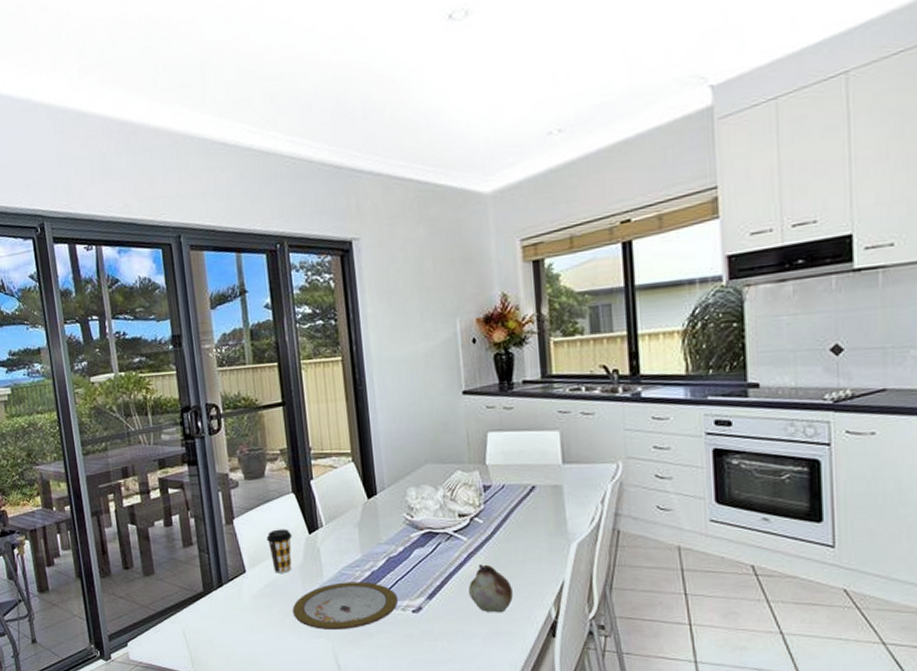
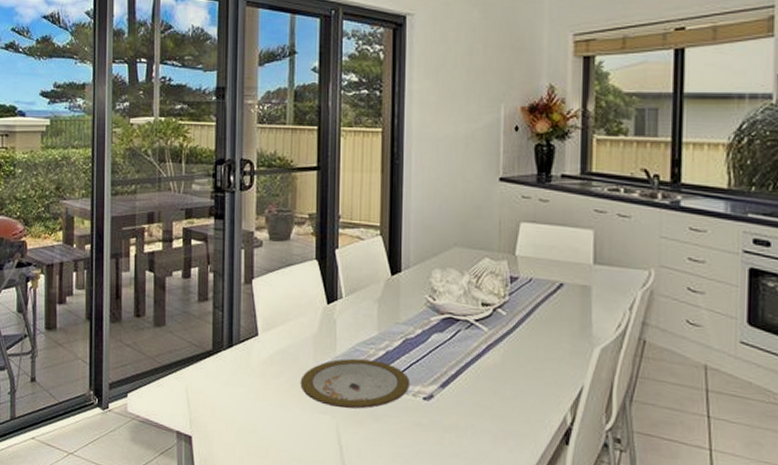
coffee cup: present [266,529,293,573] -> none [284,295,310,342]
fruit: present [468,564,513,613] -> none [483,358,529,412]

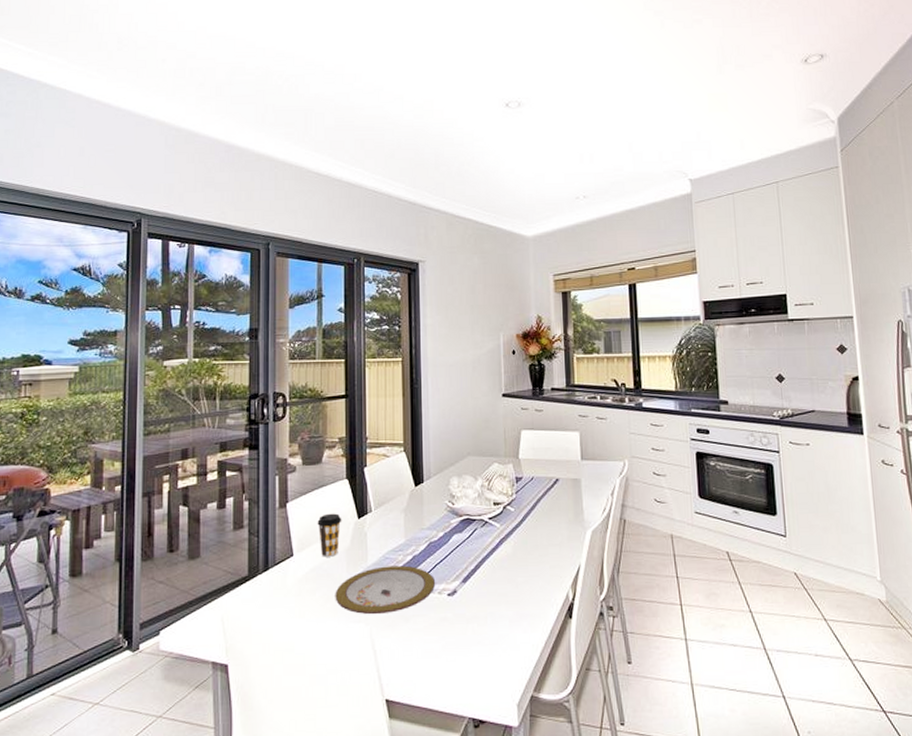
coffee cup: none [284,295,310,342] -> present [317,513,342,557]

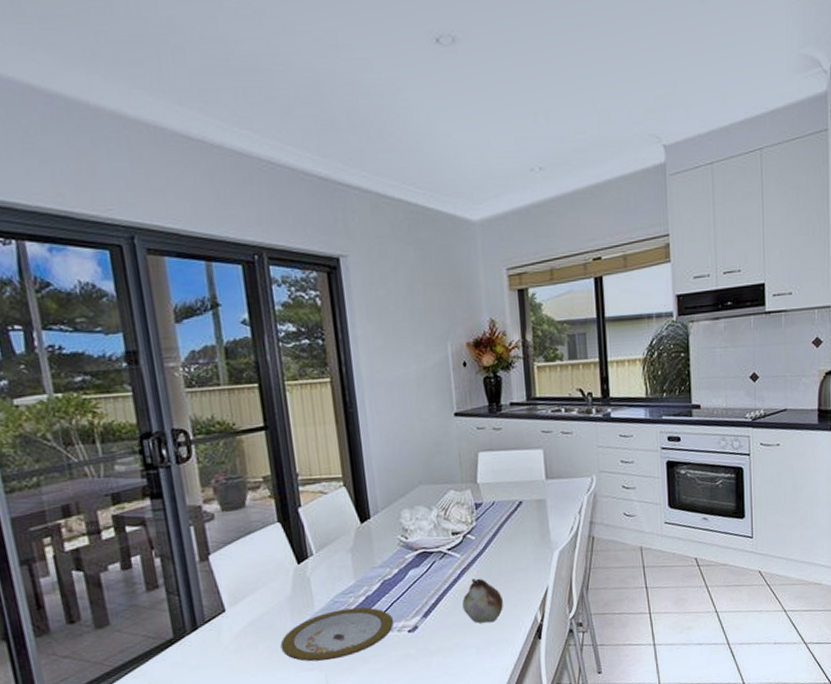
coffee cup: present [317,513,342,557] -> none [249,561,279,609]
fruit: none [498,549,537,596] -> present [462,578,503,624]

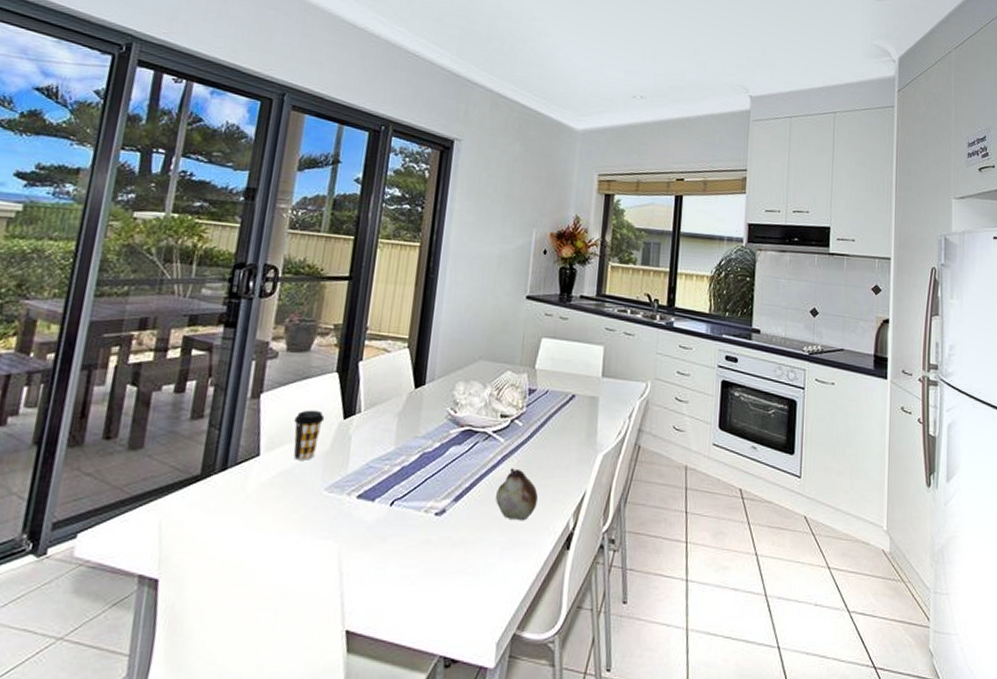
coffee cup: none [249,561,279,609] -> present [293,410,325,460]
plate: present [280,607,394,662] -> none [302,476,424,531]

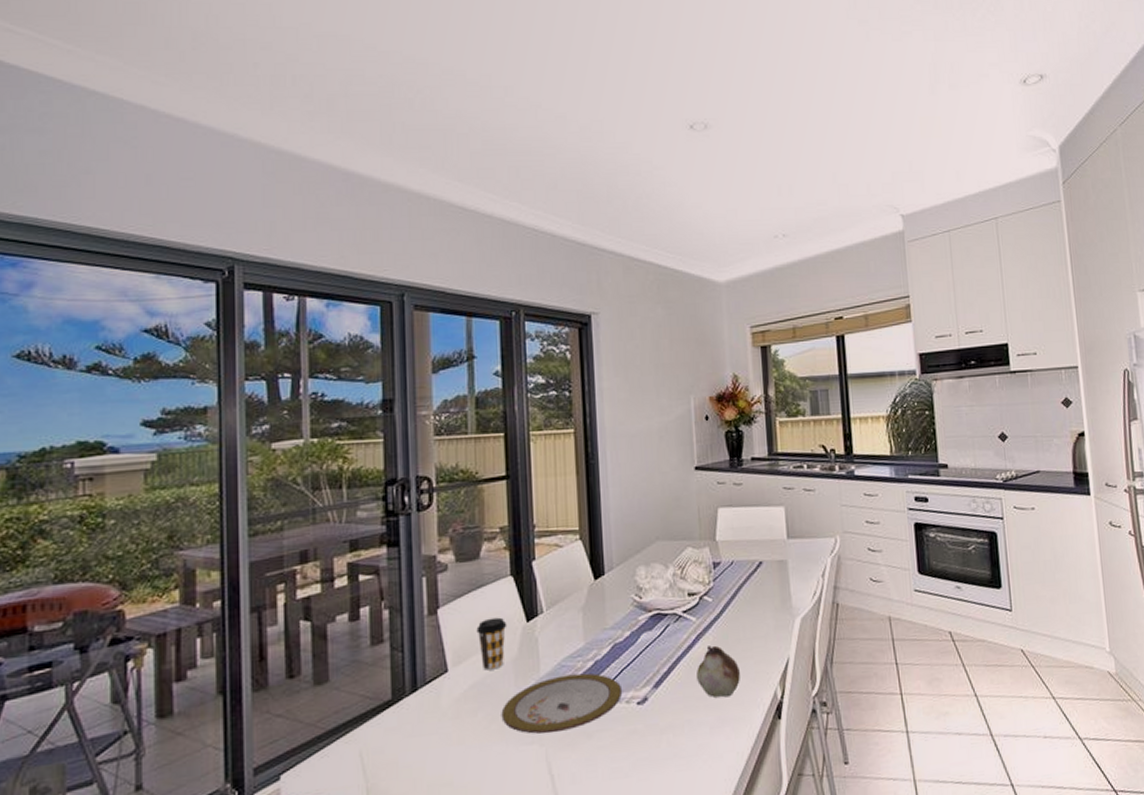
plate: none [302,476,424,531] -> present [501,673,623,734]

